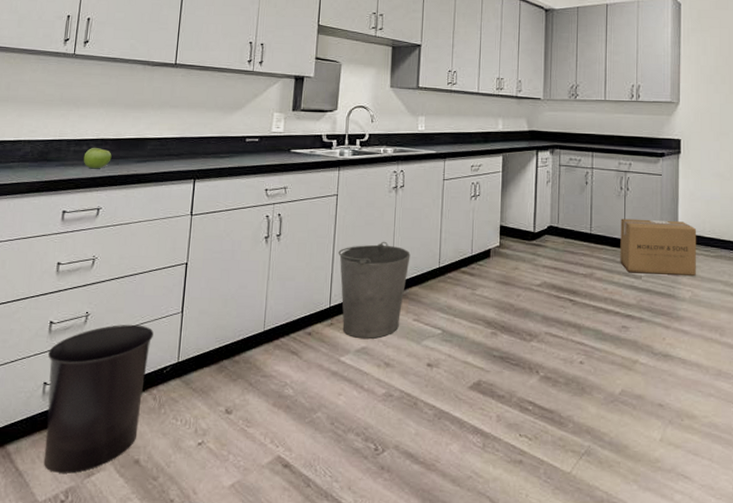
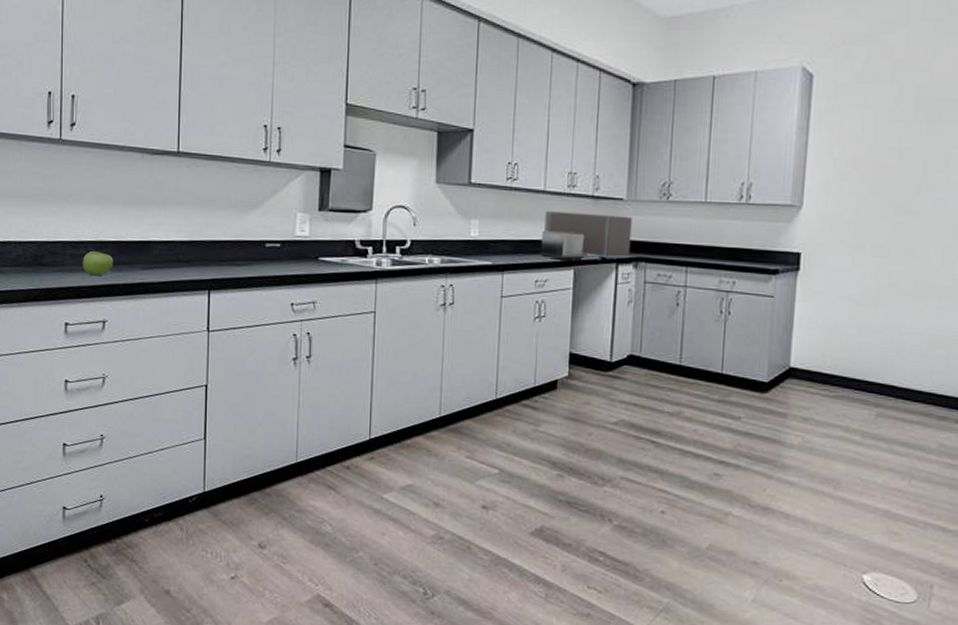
waste bin: present [43,324,154,474] -> none [64,449,175,600]
bucket: present [338,241,411,340] -> none [378,367,462,477]
toaster: none [475,124,510,149] -> present [540,230,584,261]
microwave: none [478,109,548,148] -> present [544,211,632,261]
box: present [620,218,697,276] -> none [715,348,814,419]

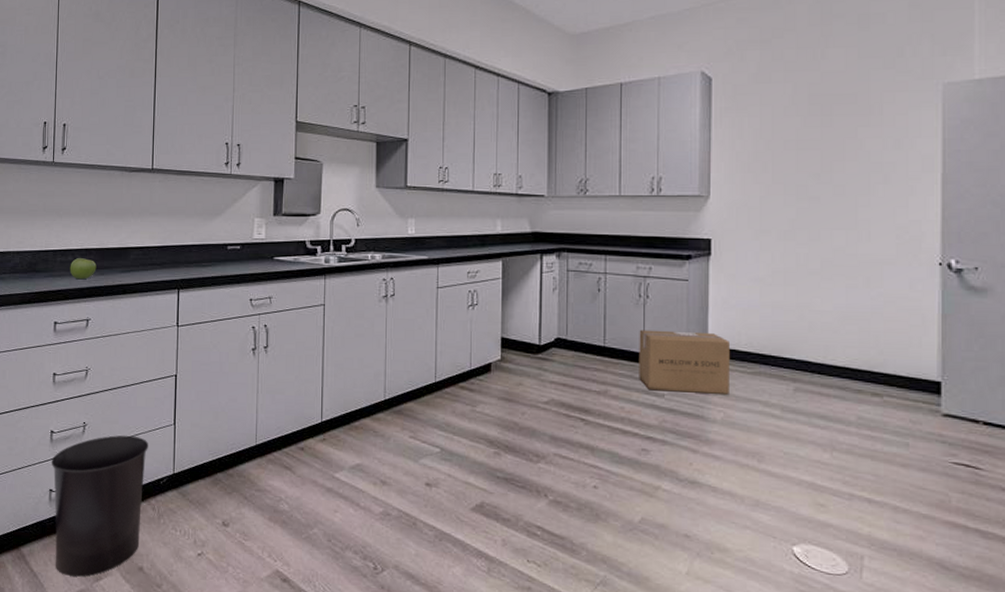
waste bin: none [64,449,175,600] -> present [51,435,148,577]
toaster: present [540,230,584,261] -> none [471,226,510,253]
microwave: present [544,211,632,261] -> none [474,209,553,252]
box: none [715,348,814,419] -> present [639,329,731,394]

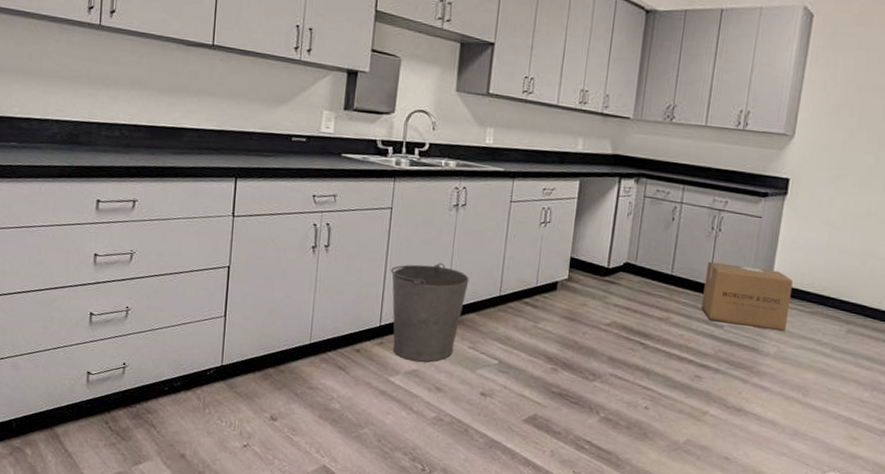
waste bin: present [51,435,148,577] -> none [89,322,196,460]
fruit: present [70,257,97,280] -> none [116,133,146,158]
bucket: none [328,353,404,456] -> present [391,262,469,363]

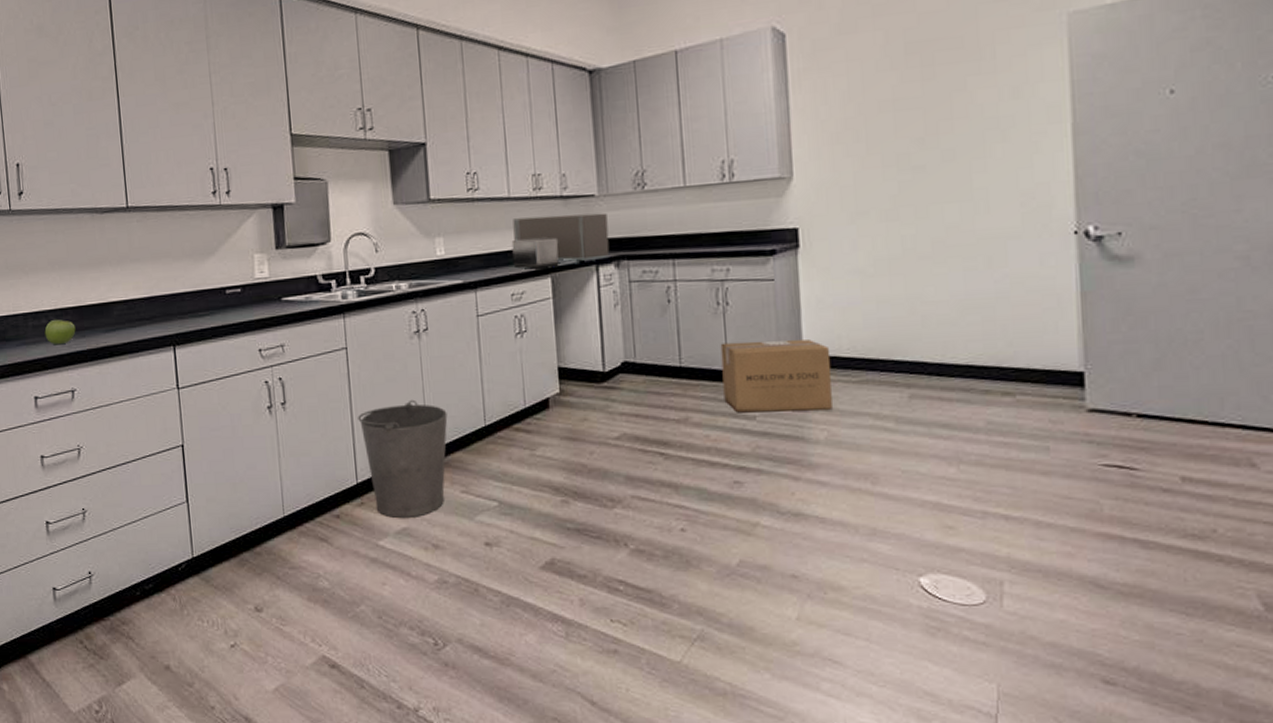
fruit: none [116,133,146,158] -> present [44,319,76,345]
toaster: none [549,142,591,173] -> present [511,237,559,269]
microwave: none [555,124,637,174] -> present [513,213,610,264]

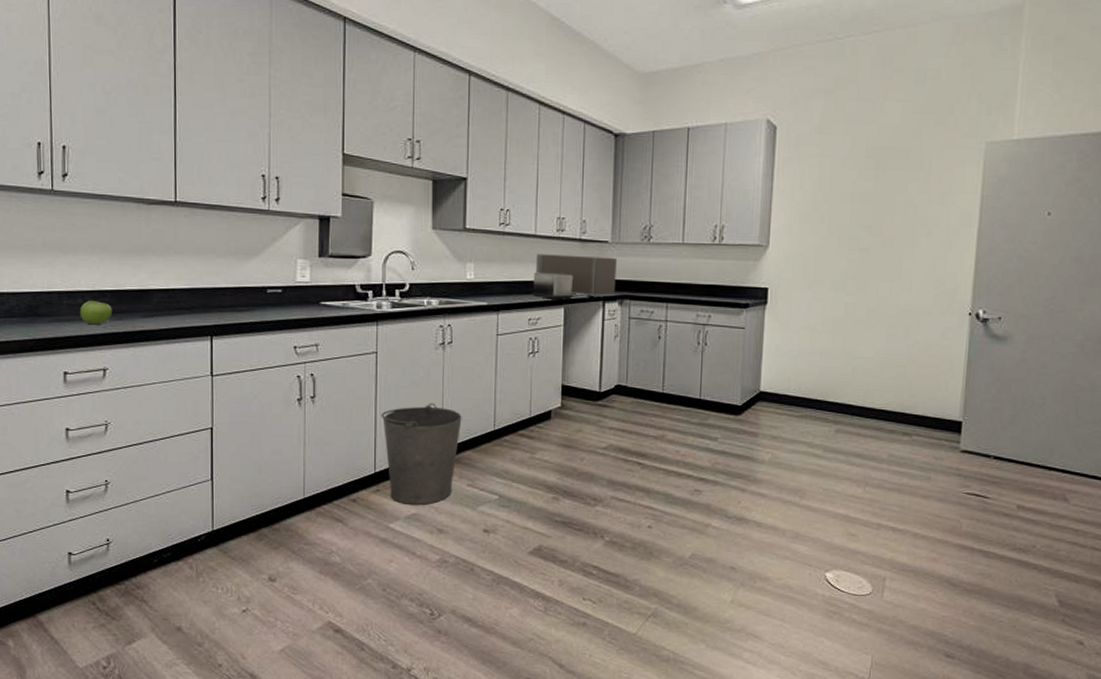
box: present [720,340,832,413] -> none [694,376,781,437]

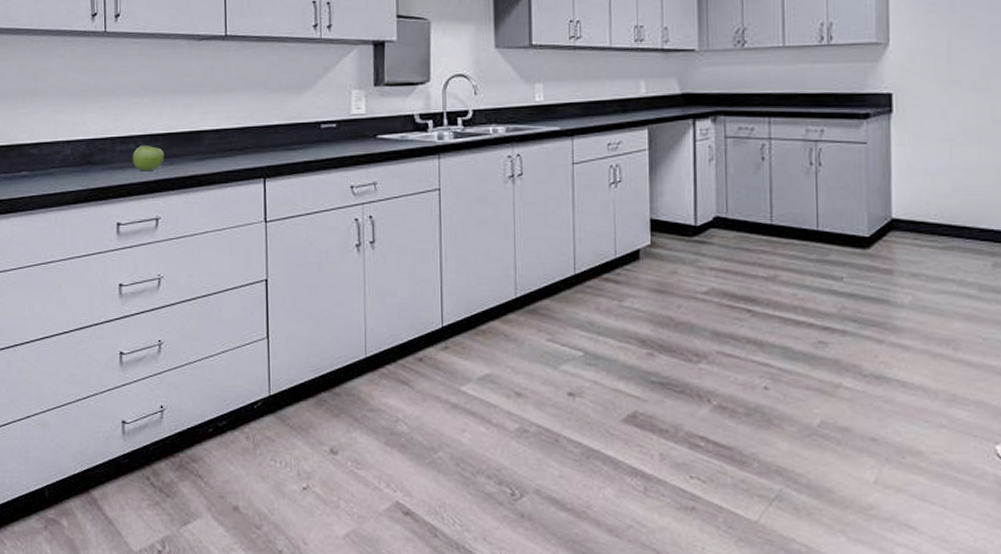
bucket: present [381,402,462,506] -> none [447,244,537,365]
toaster: present [533,272,573,300] -> none [610,88,657,120]
microwave: present [536,254,617,299] -> none [613,67,707,117]

